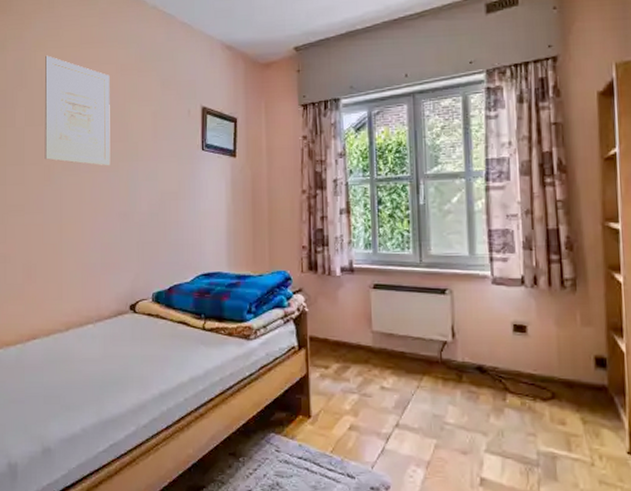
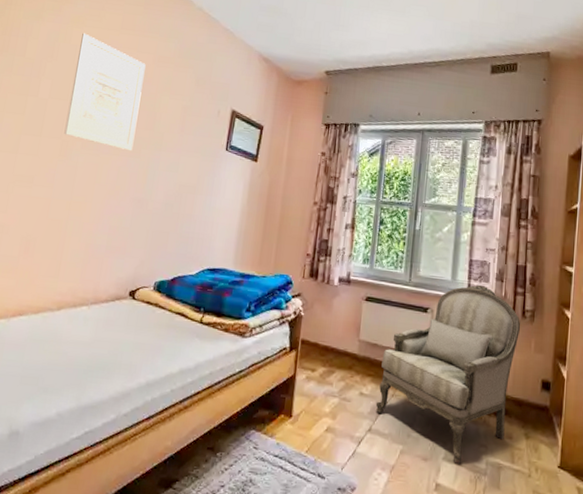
armchair: none [400,256,561,456] -> present [375,284,521,464]

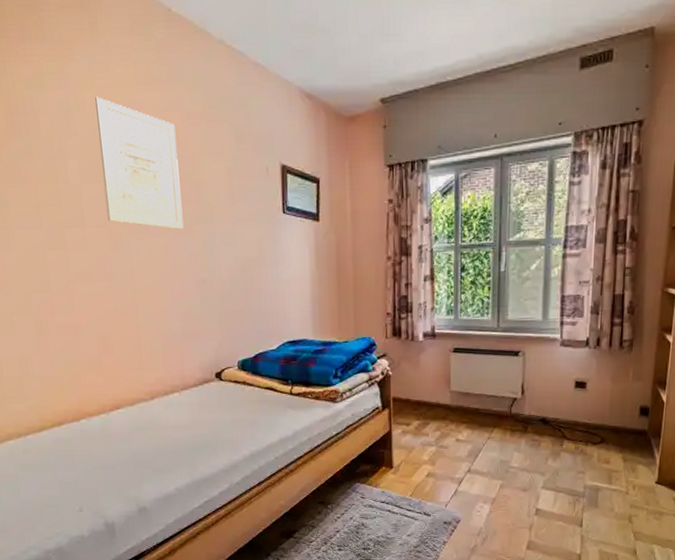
armchair: present [375,284,521,464] -> none [472,320,618,490]

